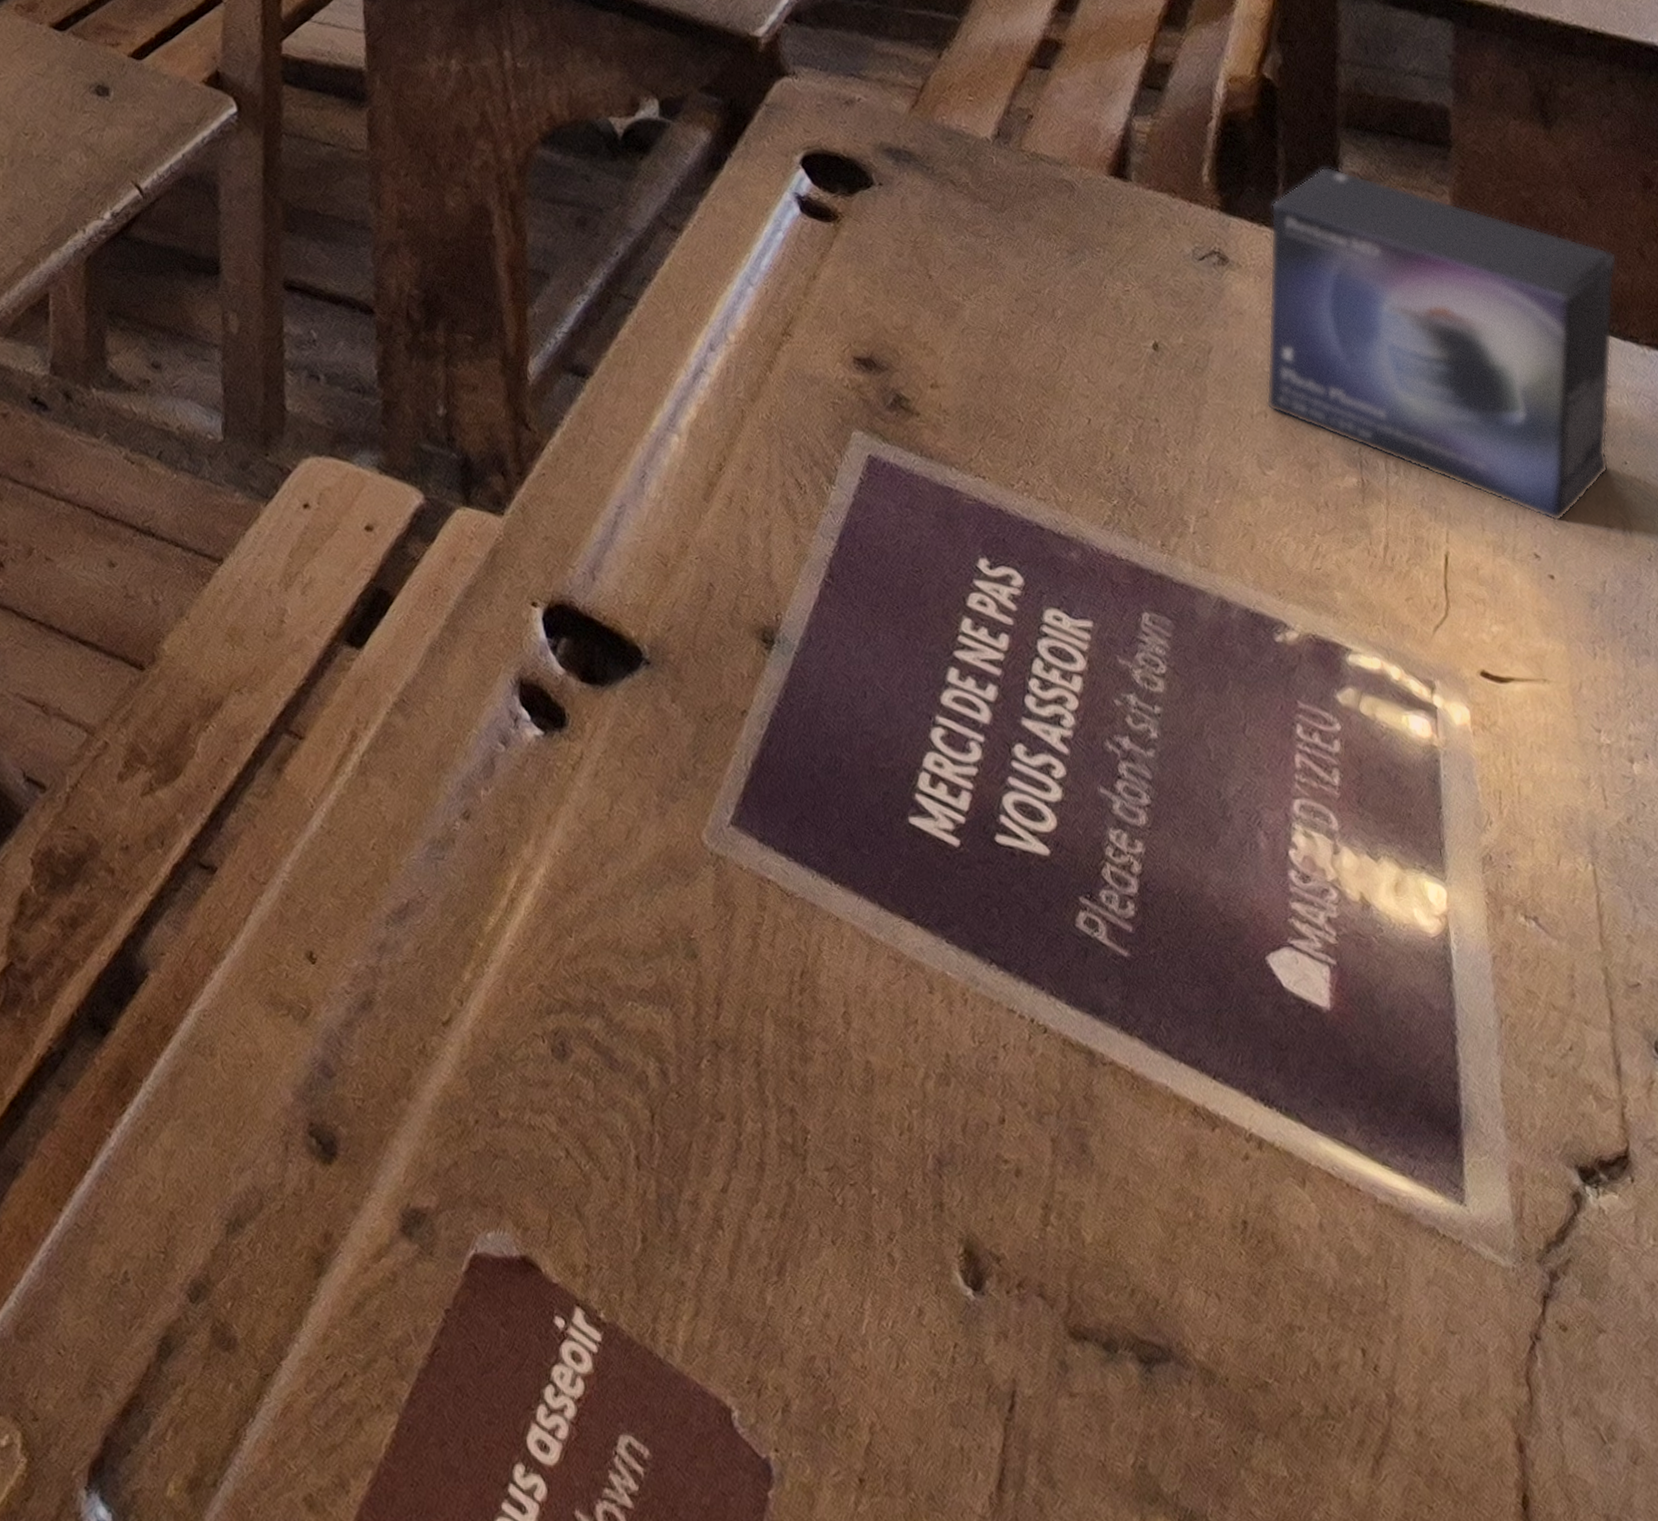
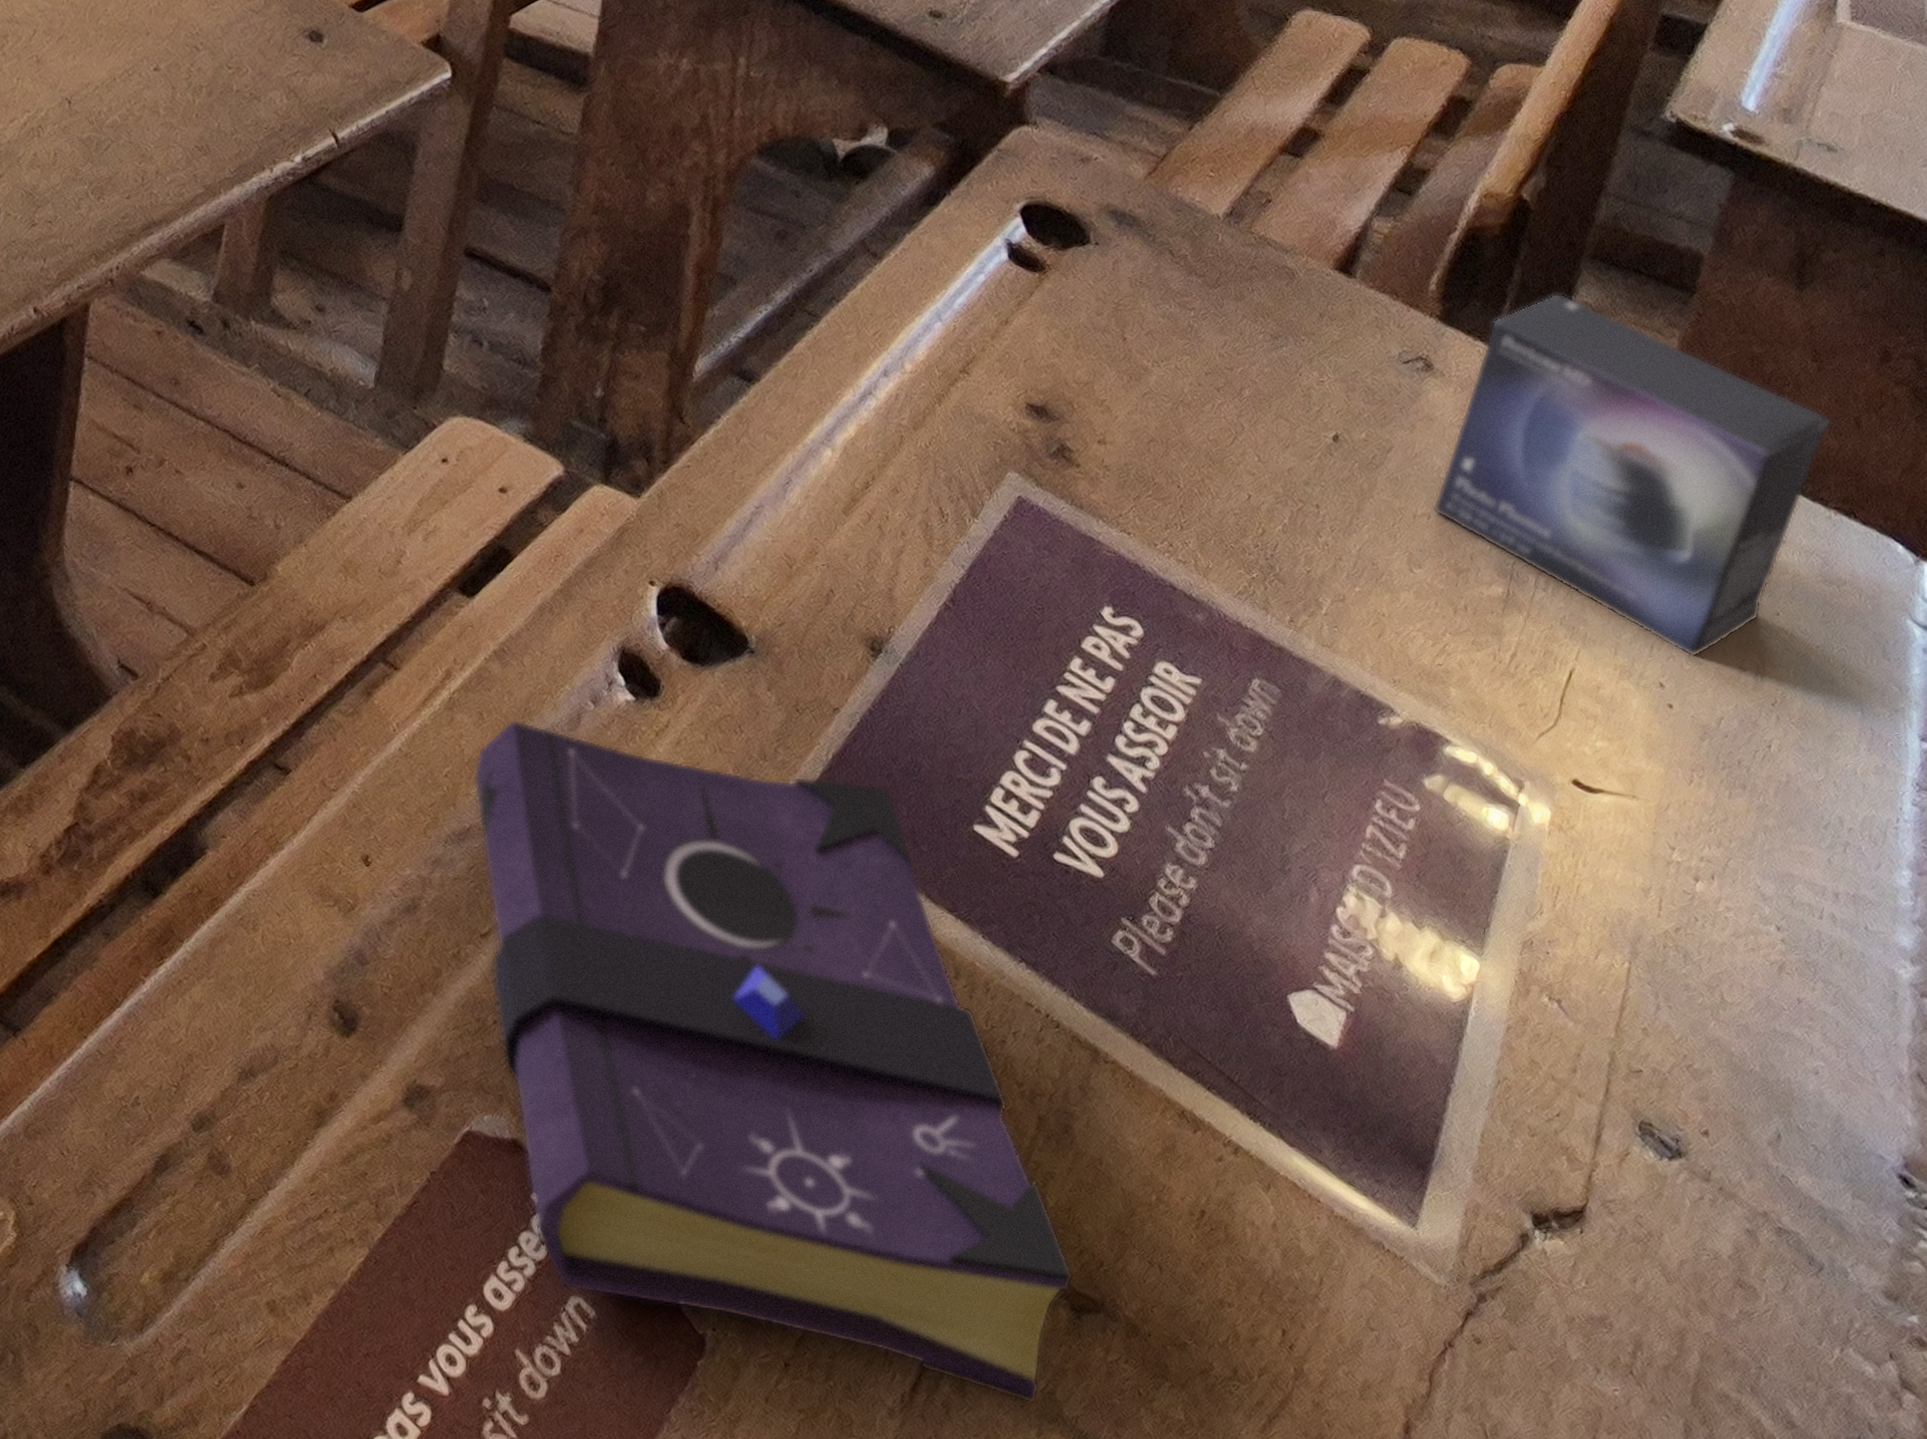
book: none [399,775,1133,1485] -> present [473,719,1074,1404]

